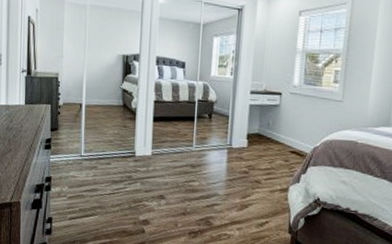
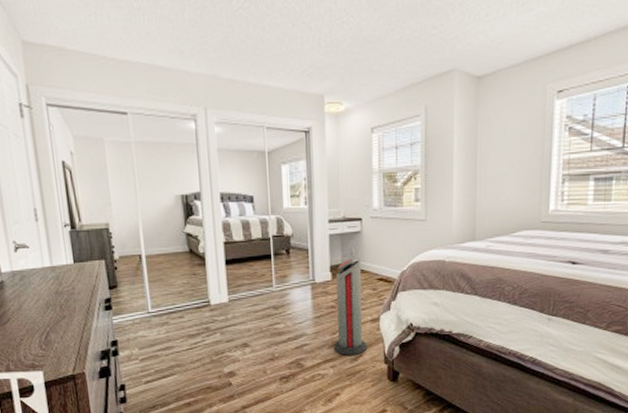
air purifier: none [241,129,277,221] -> present [333,258,368,355]

